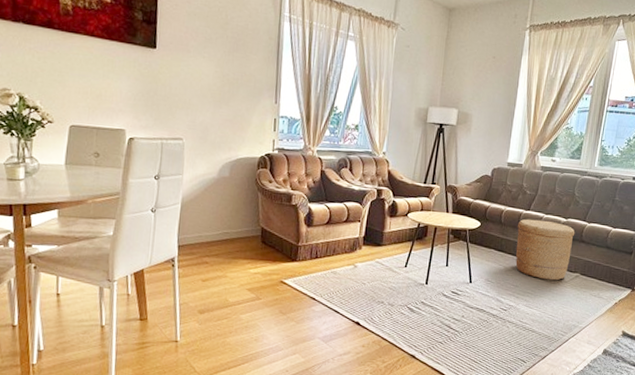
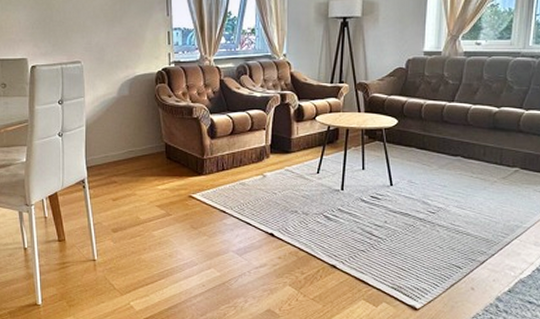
woven basket: present [515,219,575,281] -> none [441,111,511,177]

